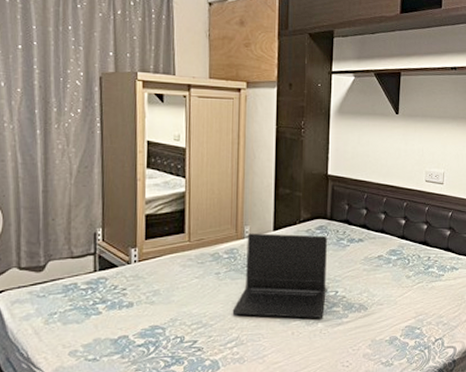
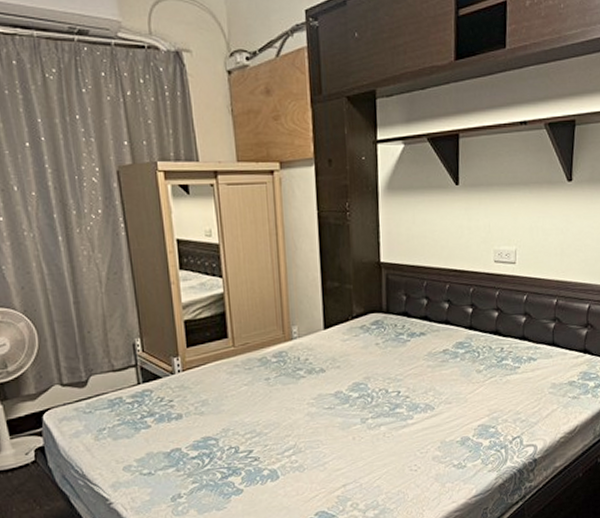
laptop: present [232,233,327,318] -> none [287,331,387,422]

